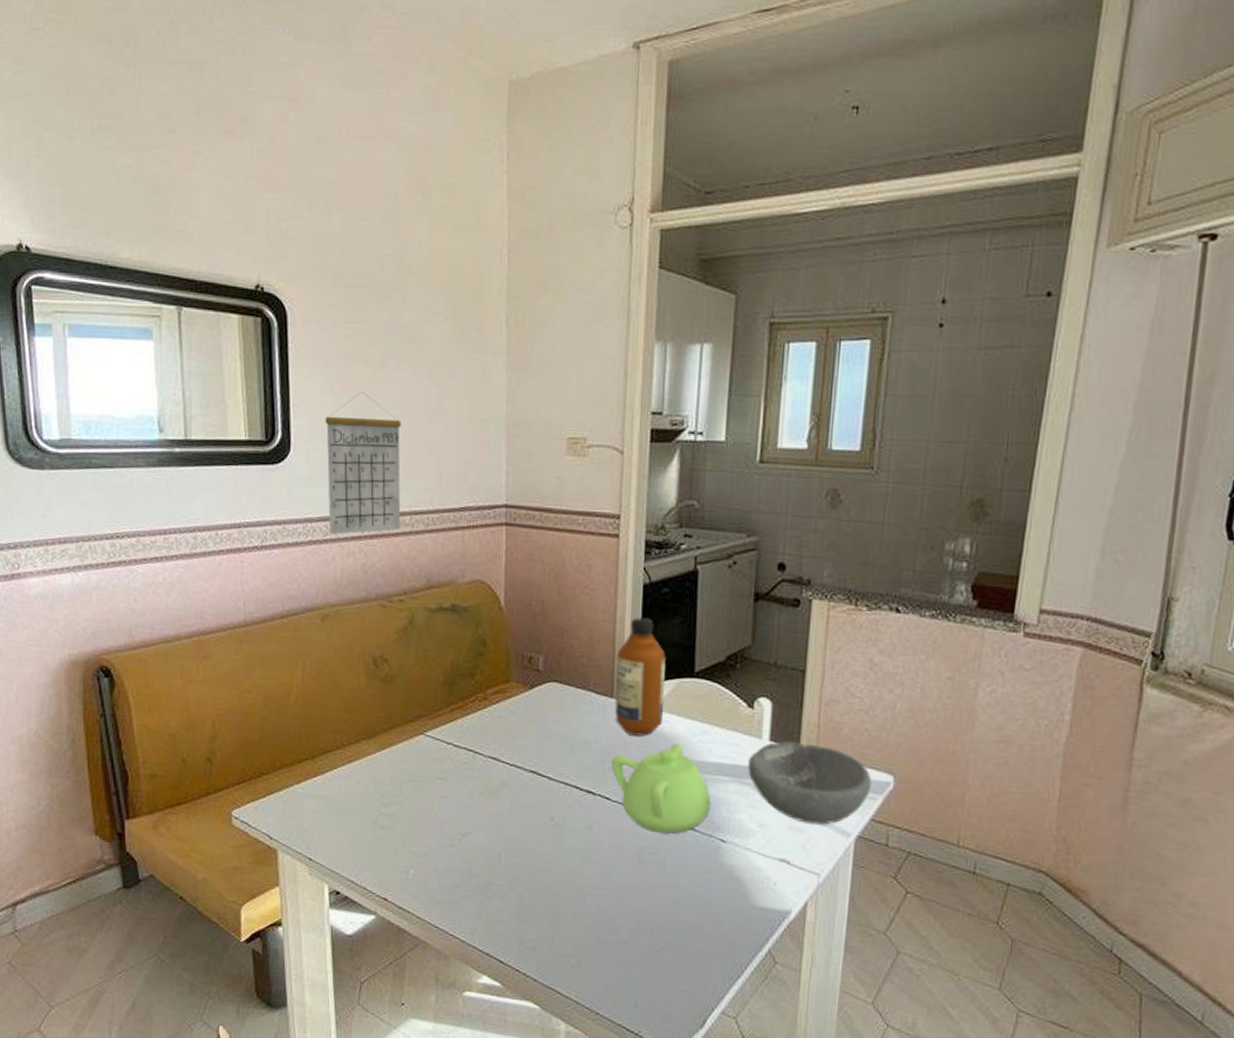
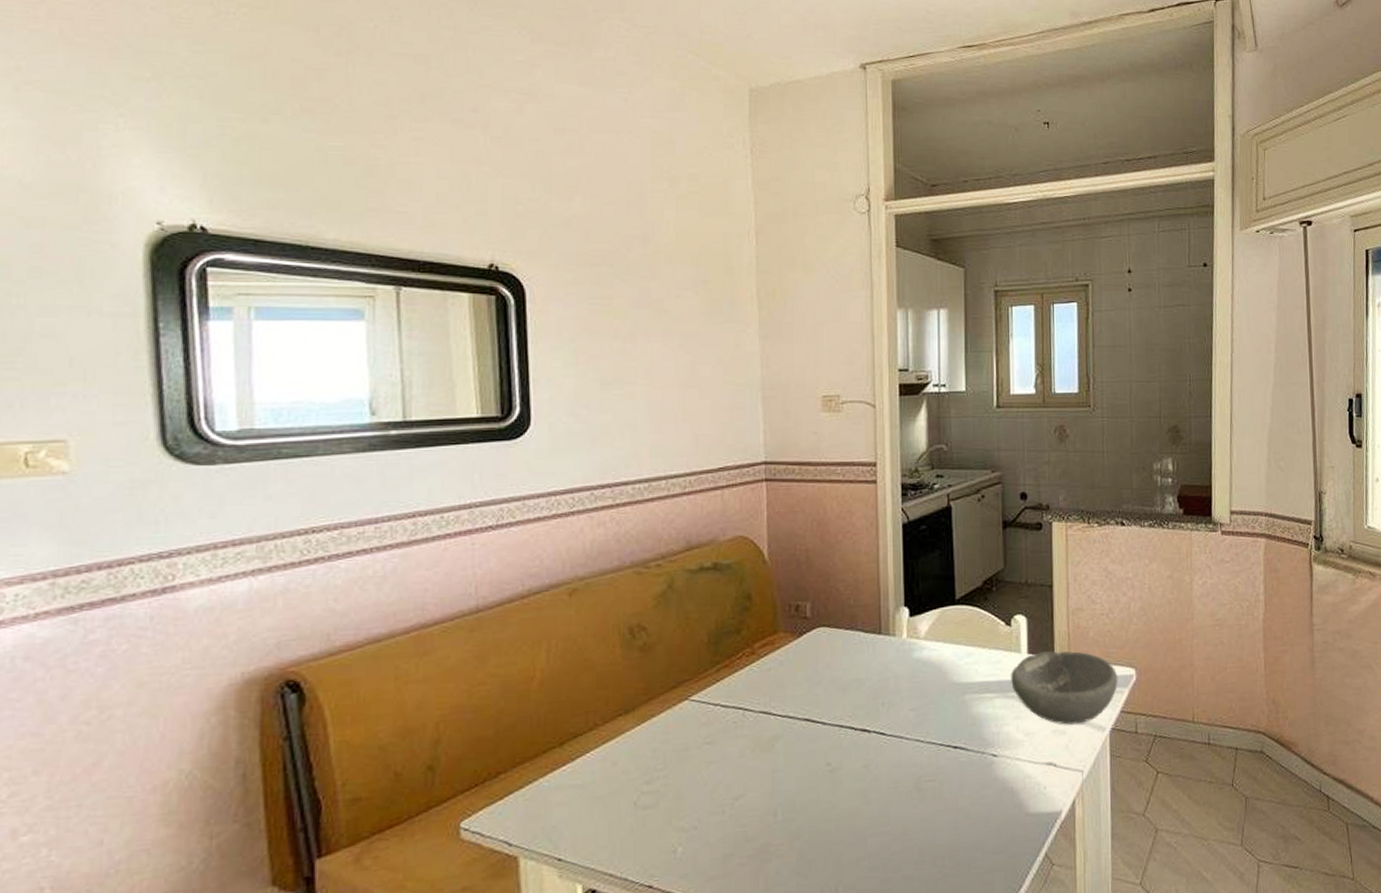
calendar: present [325,392,401,534] -> none [570,363,656,505]
teapot: present [610,743,711,834] -> none [883,669,981,759]
bottle: present [615,618,666,736] -> none [882,555,930,668]

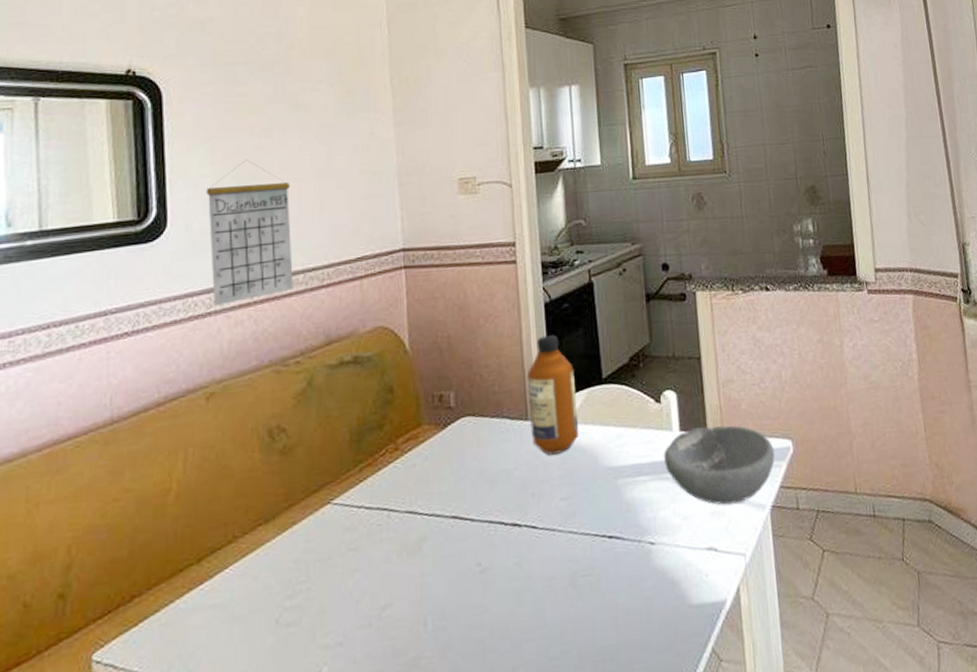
calendar: none [570,363,656,505] -> present [206,160,293,305]
bottle: none [882,555,930,668] -> present [526,335,579,455]

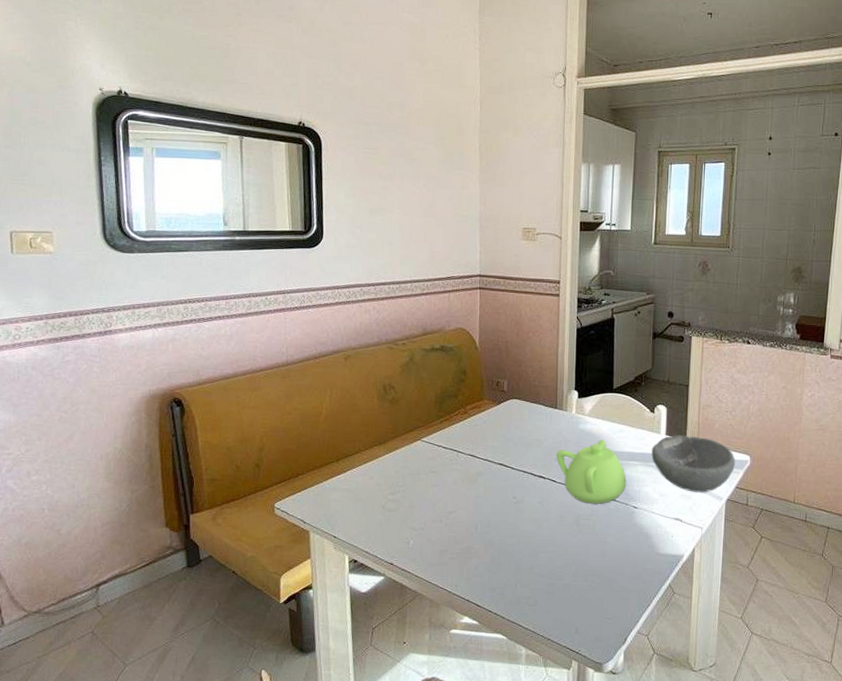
calendar: present [206,160,293,305] -> none [349,197,404,297]
bottle: present [526,335,579,455] -> none [558,352,593,435]
teapot: none [533,453,636,552] -> present [556,439,627,504]

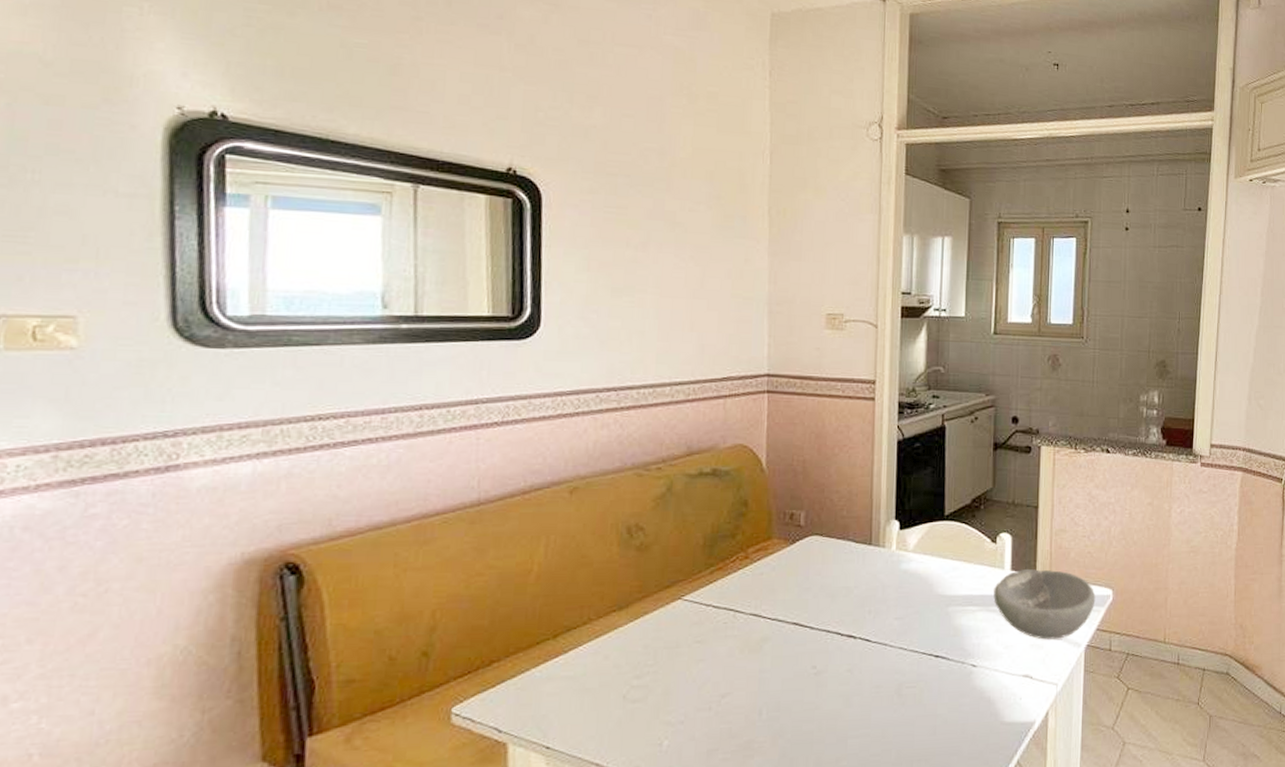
teapot: present [556,439,627,504] -> none [870,581,962,666]

